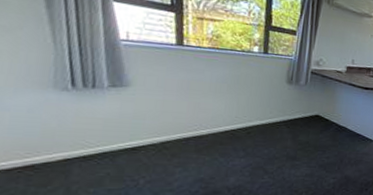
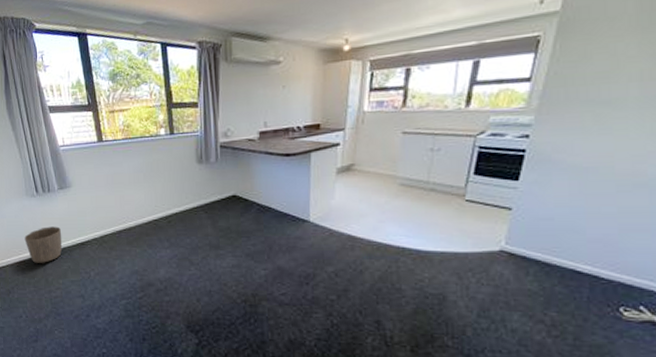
waste basket: none [38,127,105,169] -> present [24,226,63,263]

